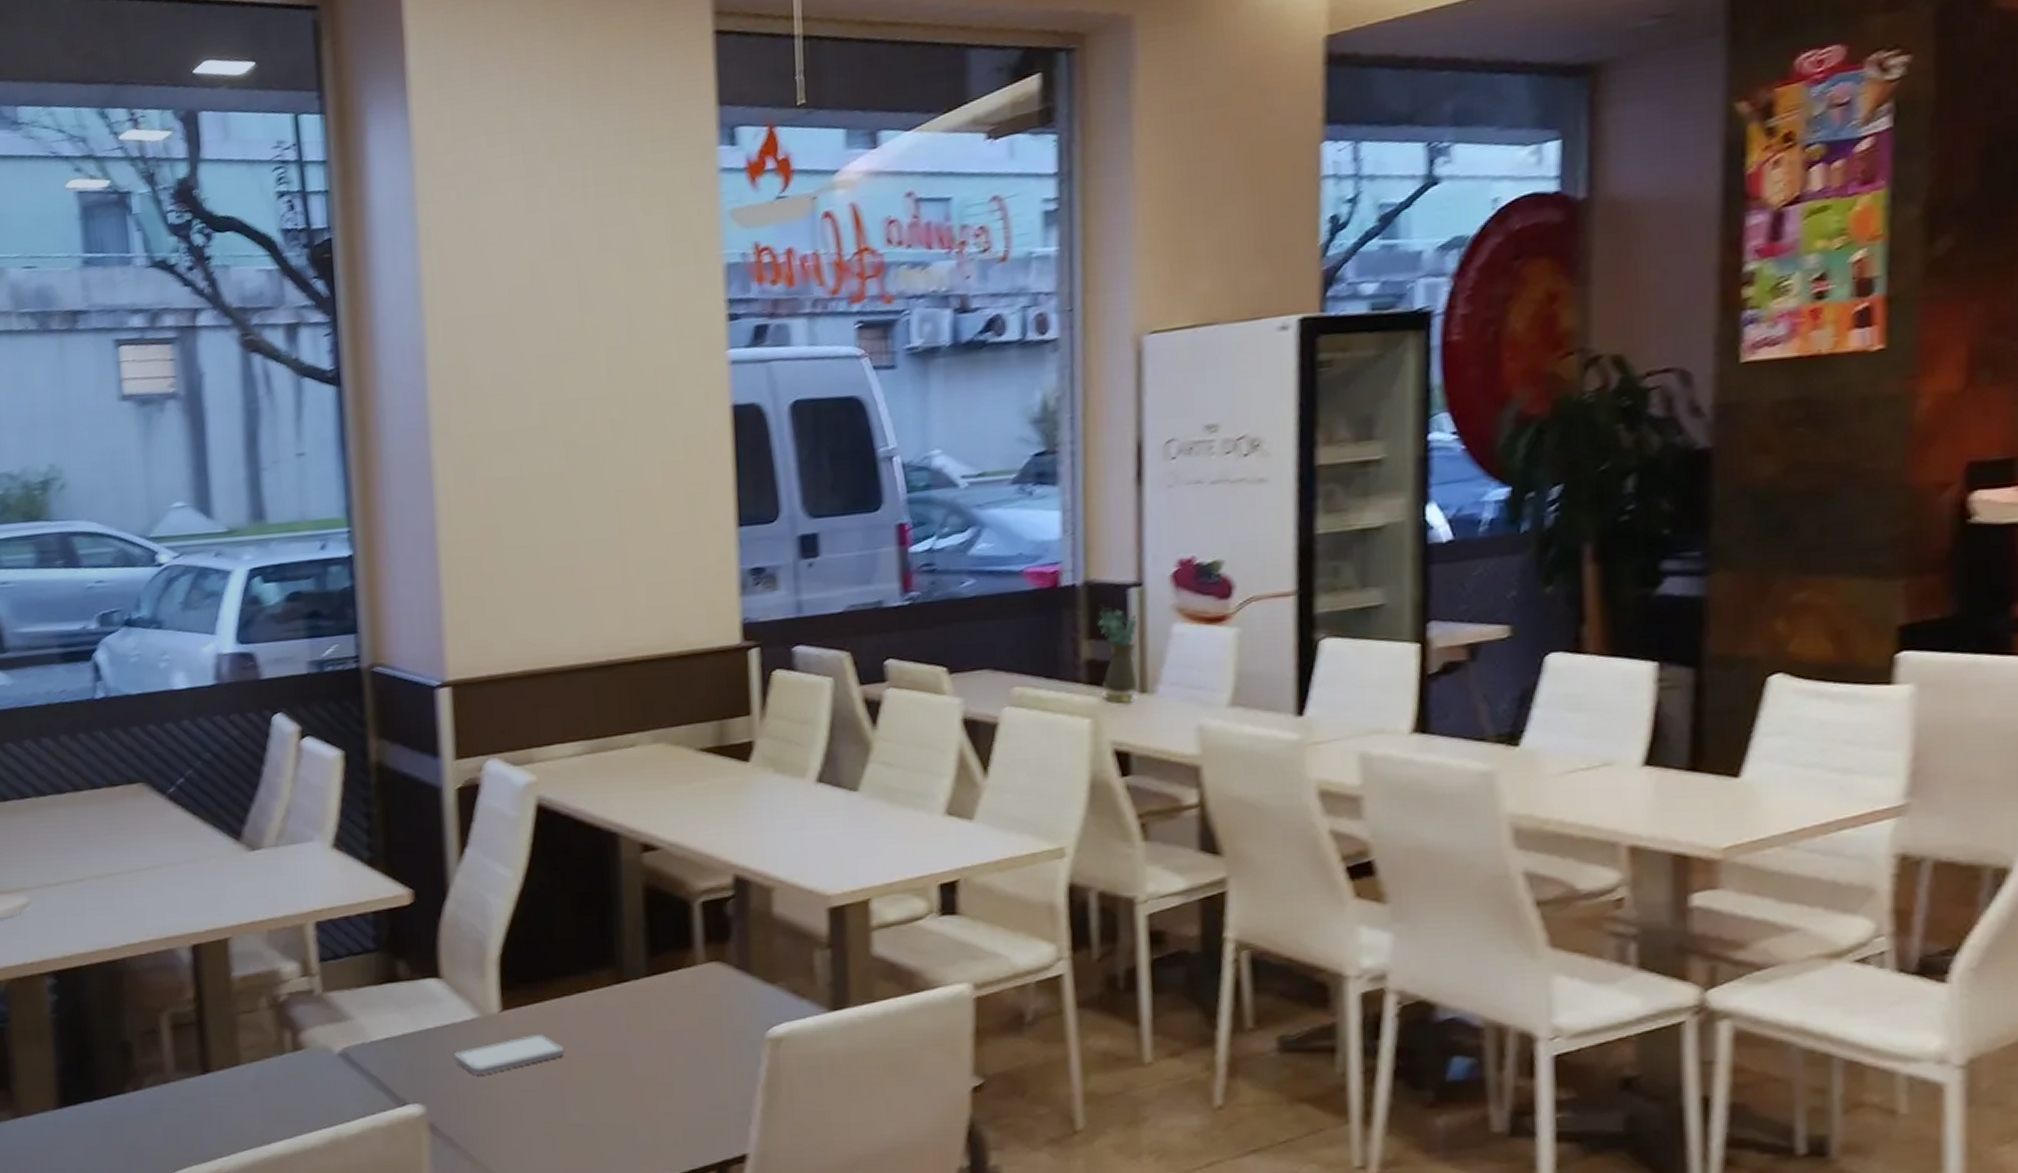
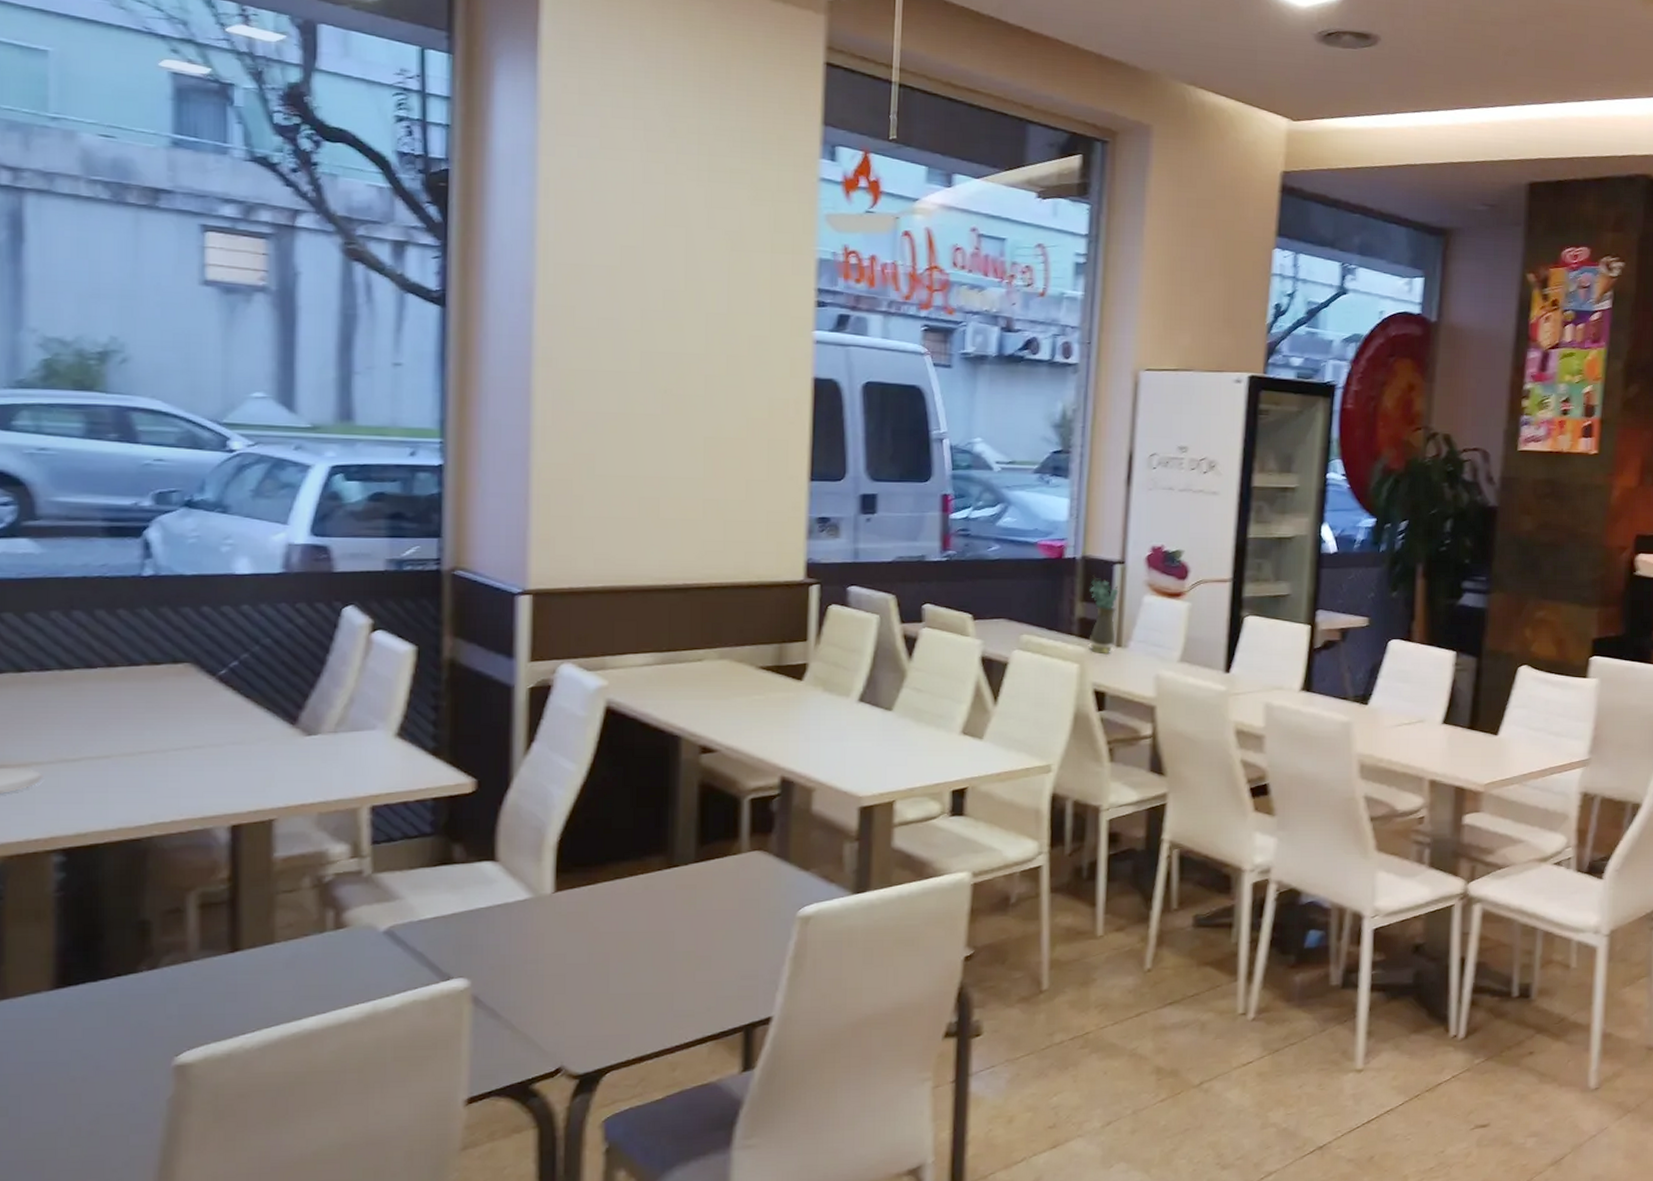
smartphone: present [455,1035,564,1074] -> none [504,914,611,950]

